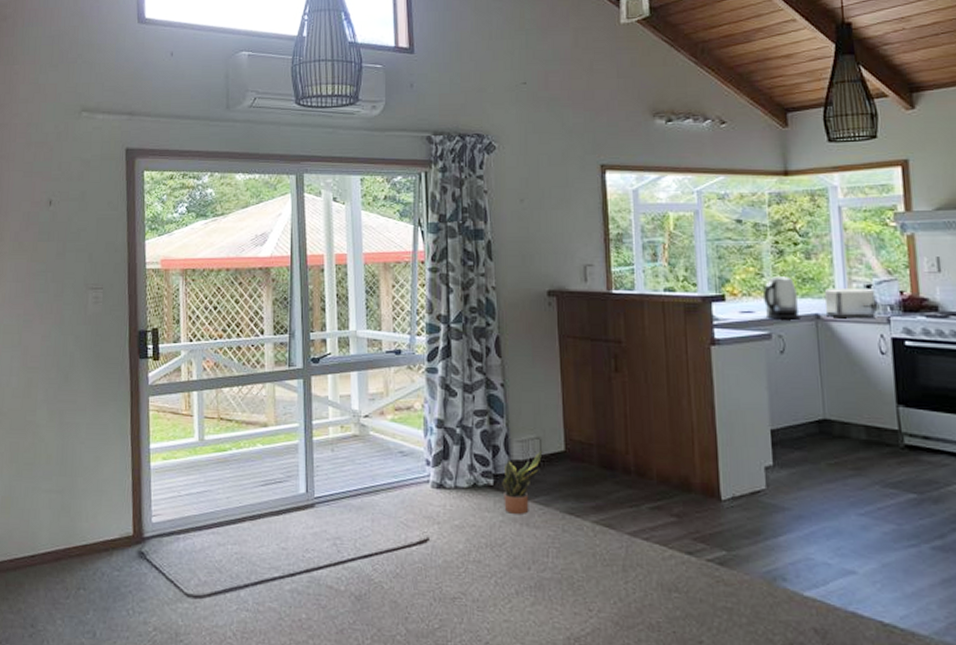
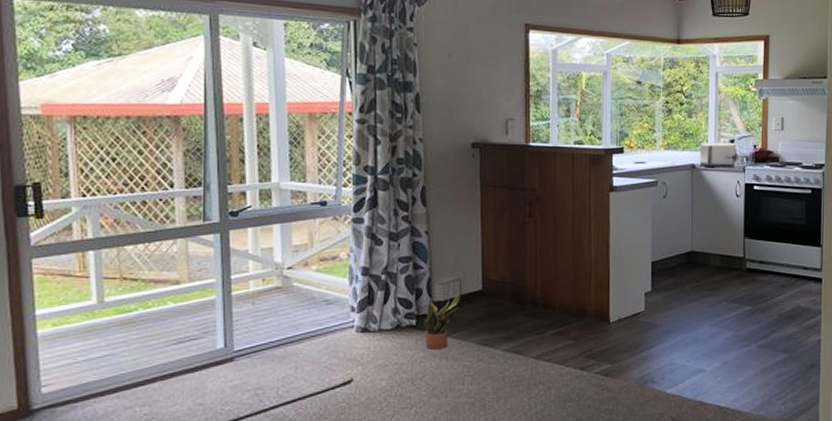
kettle: present [762,276,800,320] -> none [653,132,680,169]

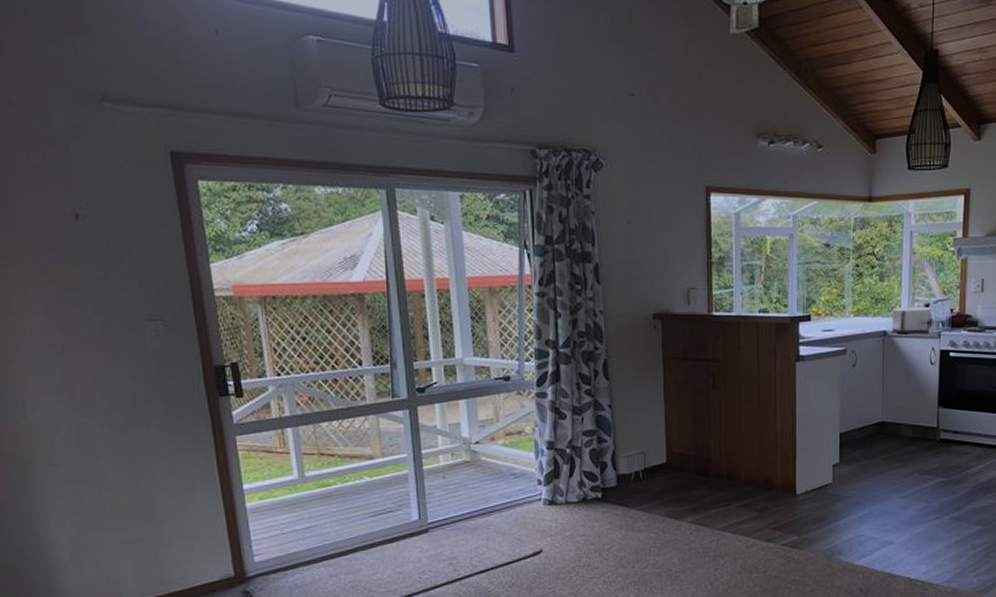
potted plant: present [424,290,462,349] -> none [609,463,647,521]

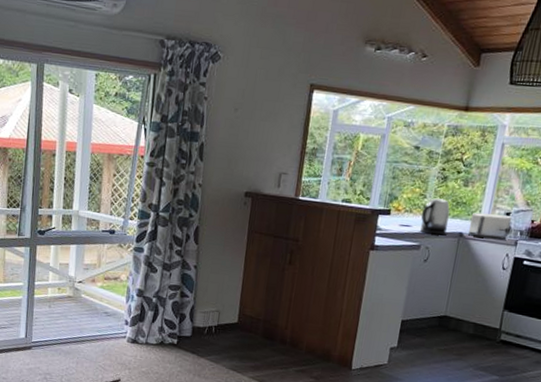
kettle: none [842,297,871,336] -> present [420,198,450,236]

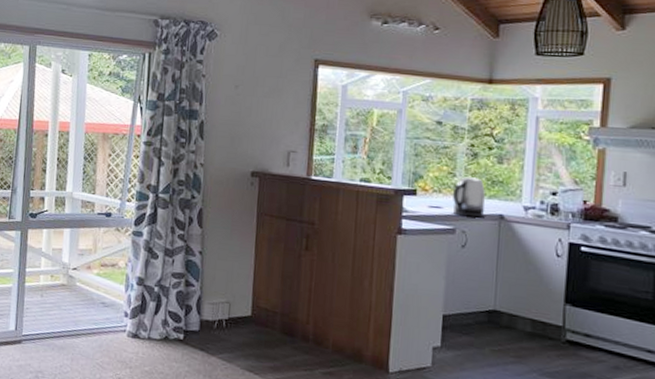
toaster: present [468,212,512,240] -> none [509,192,560,223]

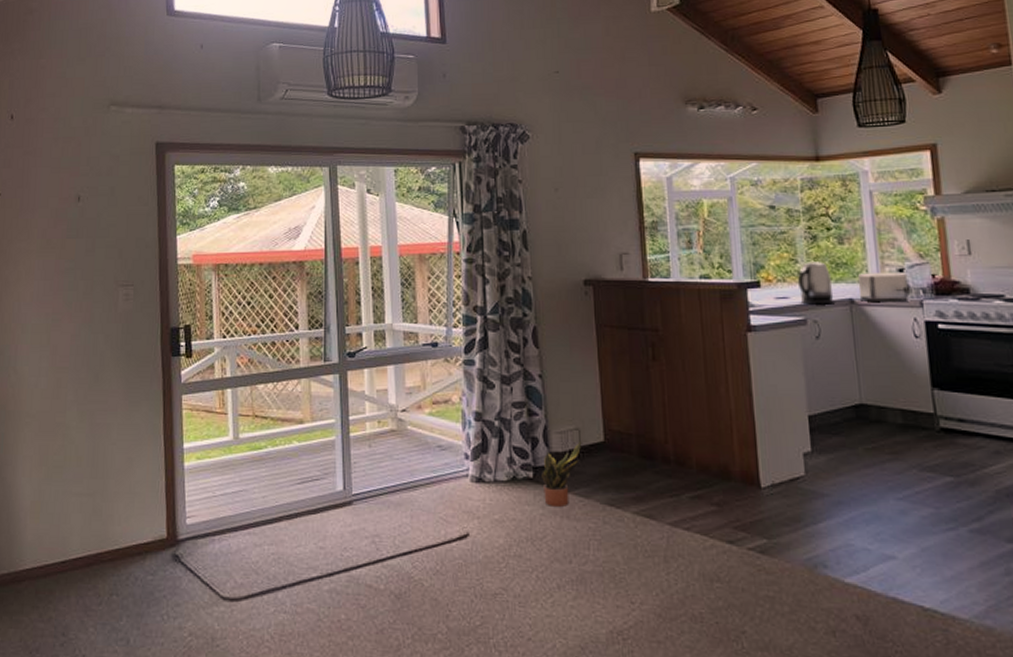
potted plant: none [190,313,231,367] -> present [542,441,582,507]
toaster: none [509,192,560,223] -> present [857,271,909,303]

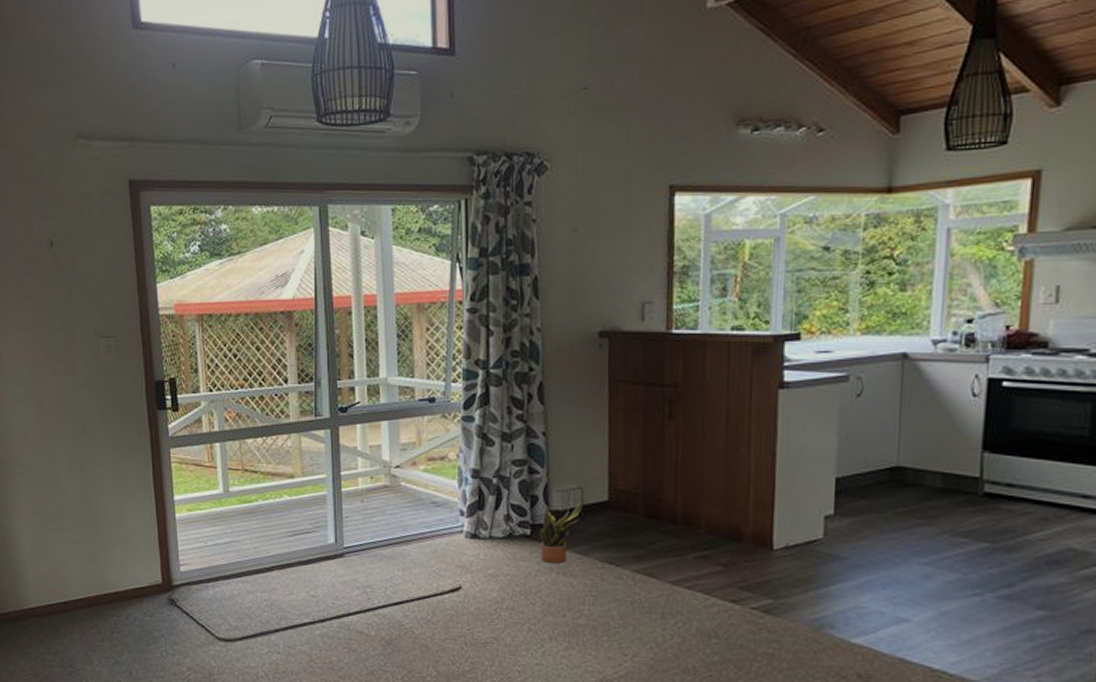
kettle: present [797,262,834,305] -> none [844,311,885,359]
toaster: present [857,271,909,303] -> none [914,322,977,358]

